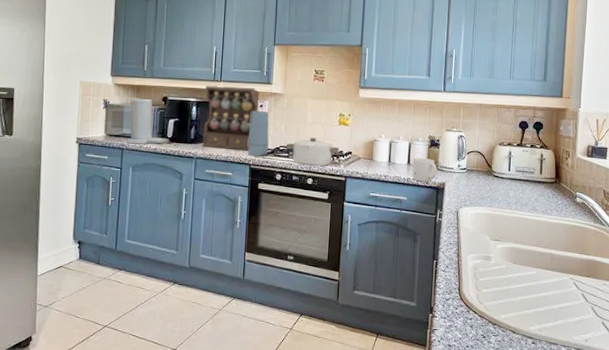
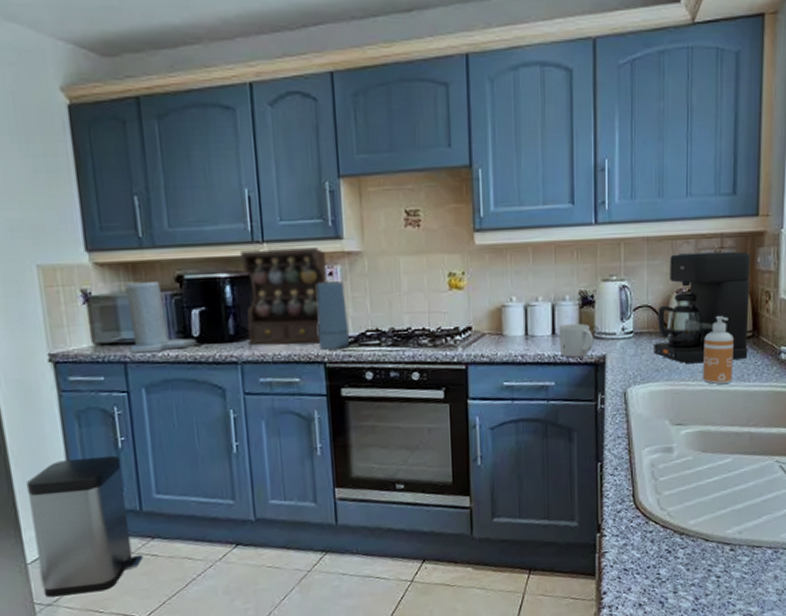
pedal bin: none [44,208,112,302] -> present [26,455,143,597]
cooking pot: present [286,137,340,167] -> none [374,312,454,356]
coffee maker: none [480,117,556,199] -> present [654,251,751,363]
soap dispenser: none [516,165,541,215] -> present [703,316,734,385]

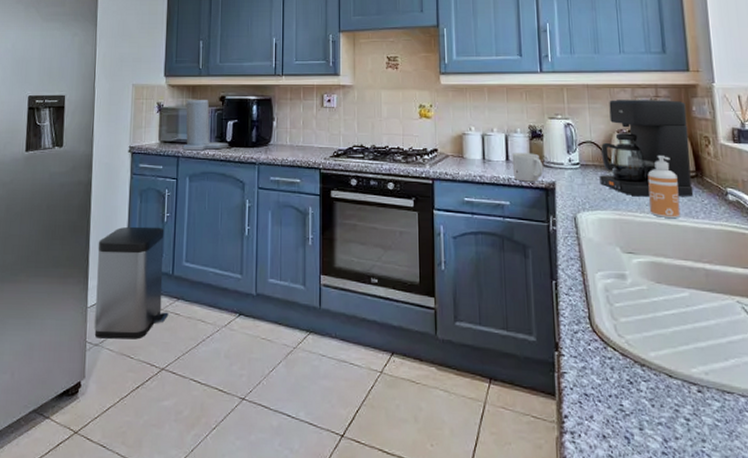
spice rack: present [240,247,327,345] -> none [265,81,326,153]
canister: present [316,281,349,350] -> none [317,107,340,159]

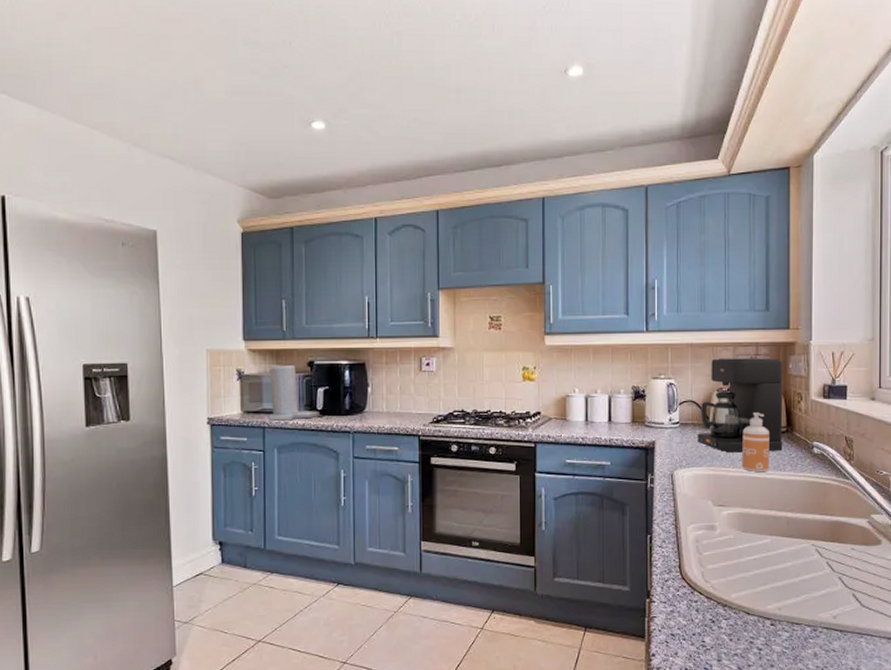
pedal bin: present [94,226,169,340] -> none [179,501,263,616]
mug: present [512,153,544,182] -> none [614,413,645,442]

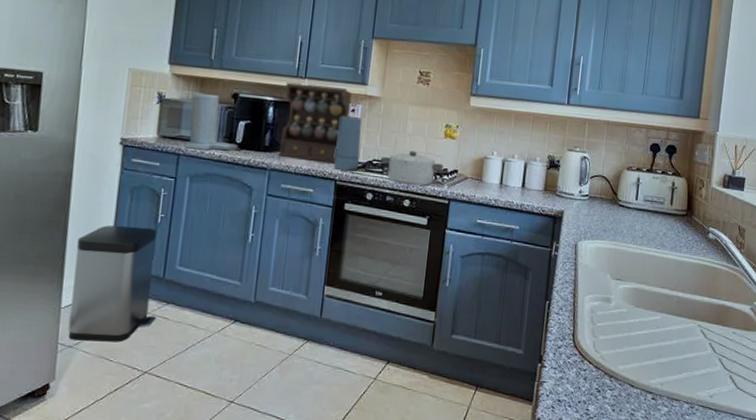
pedal bin: none [179,501,263,616] -> present [68,225,157,342]
spice rack: none [359,343,424,420] -> present [278,82,352,164]
canister: none [415,371,439,425] -> present [334,116,362,171]
cooking pot: none [460,397,526,433] -> present [380,150,444,187]
coffee maker: present [697,358,783,452] -> none [603,138,690,234]
soap dispenser: present [742,413,769,472] -> none [642,194,671,252]

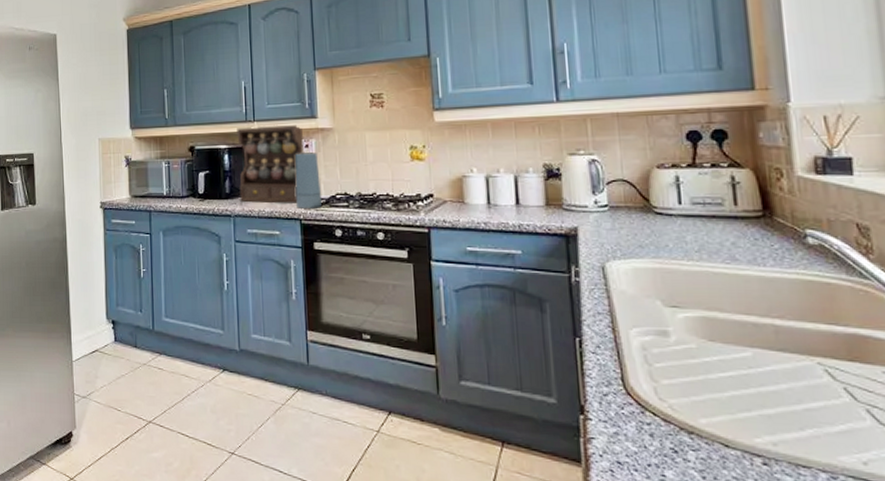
pedal bin: present [68,225,157,342] -> none [77,282,152,393]
paper towel: present [184,93,239,151] -> none [153,151,202,205]
cooking pot: present [380,150,444,187] -> none [343,179,416,217]

